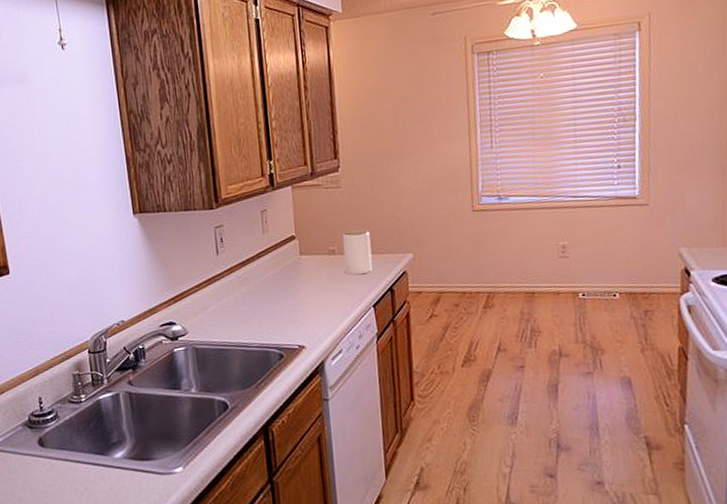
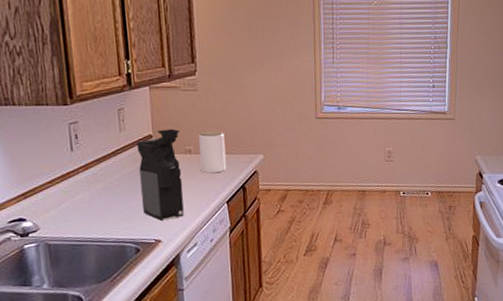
coffee maker: none [280,228,328,325] -> present [137,128,184,221]

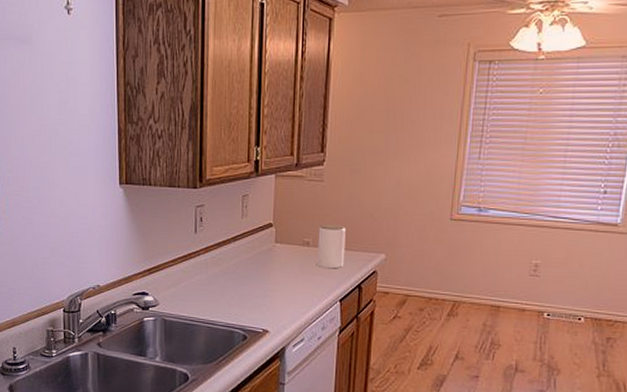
coffee maker: present [137,128,184,221] -> none [254,219,301,311]

